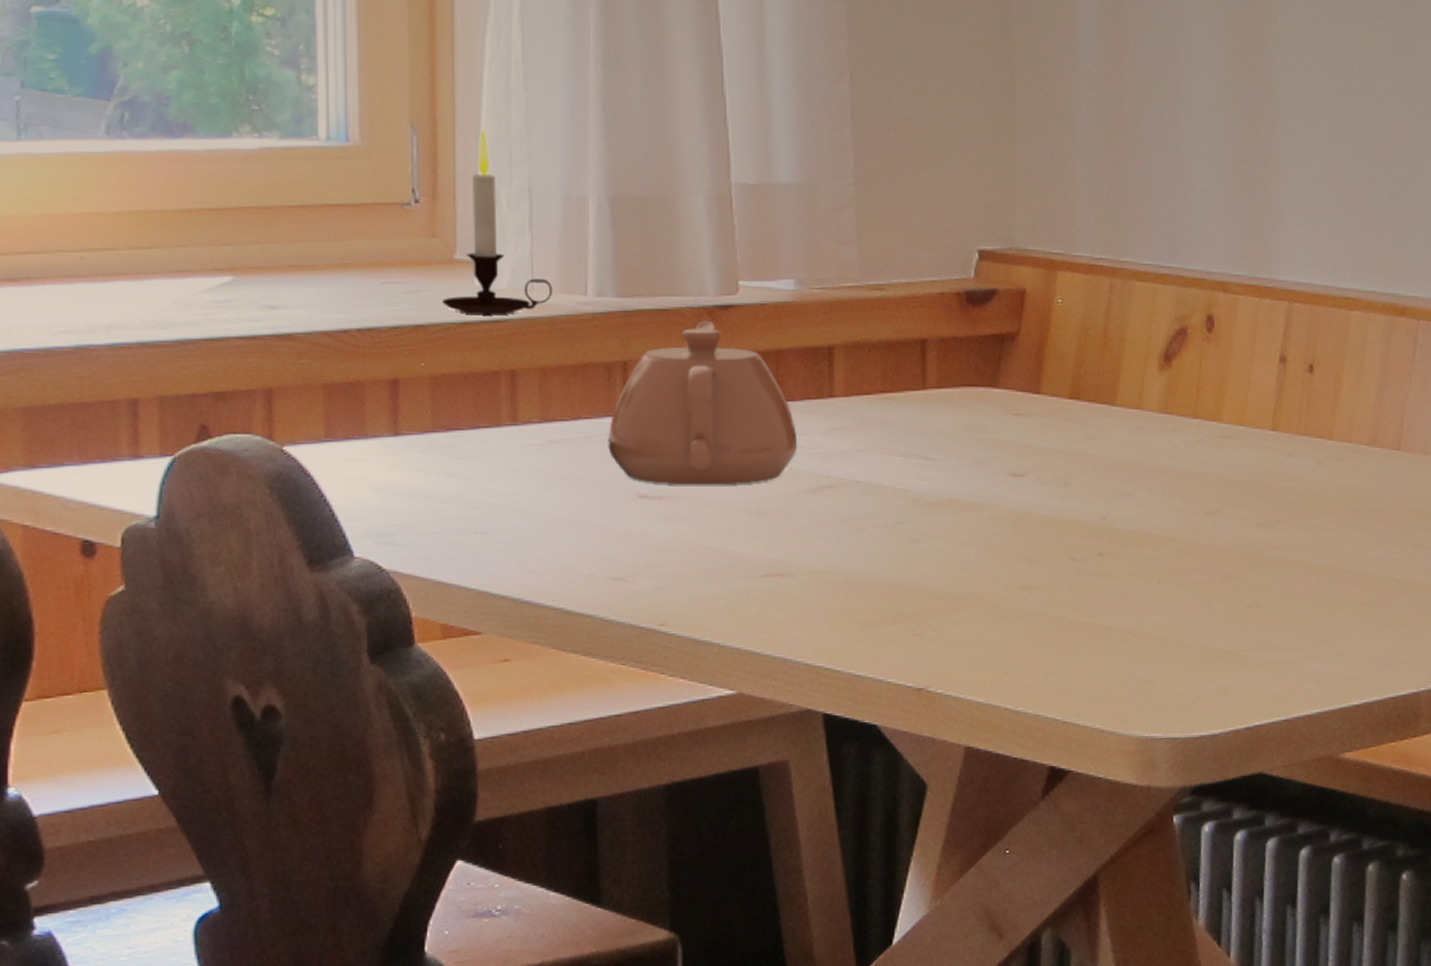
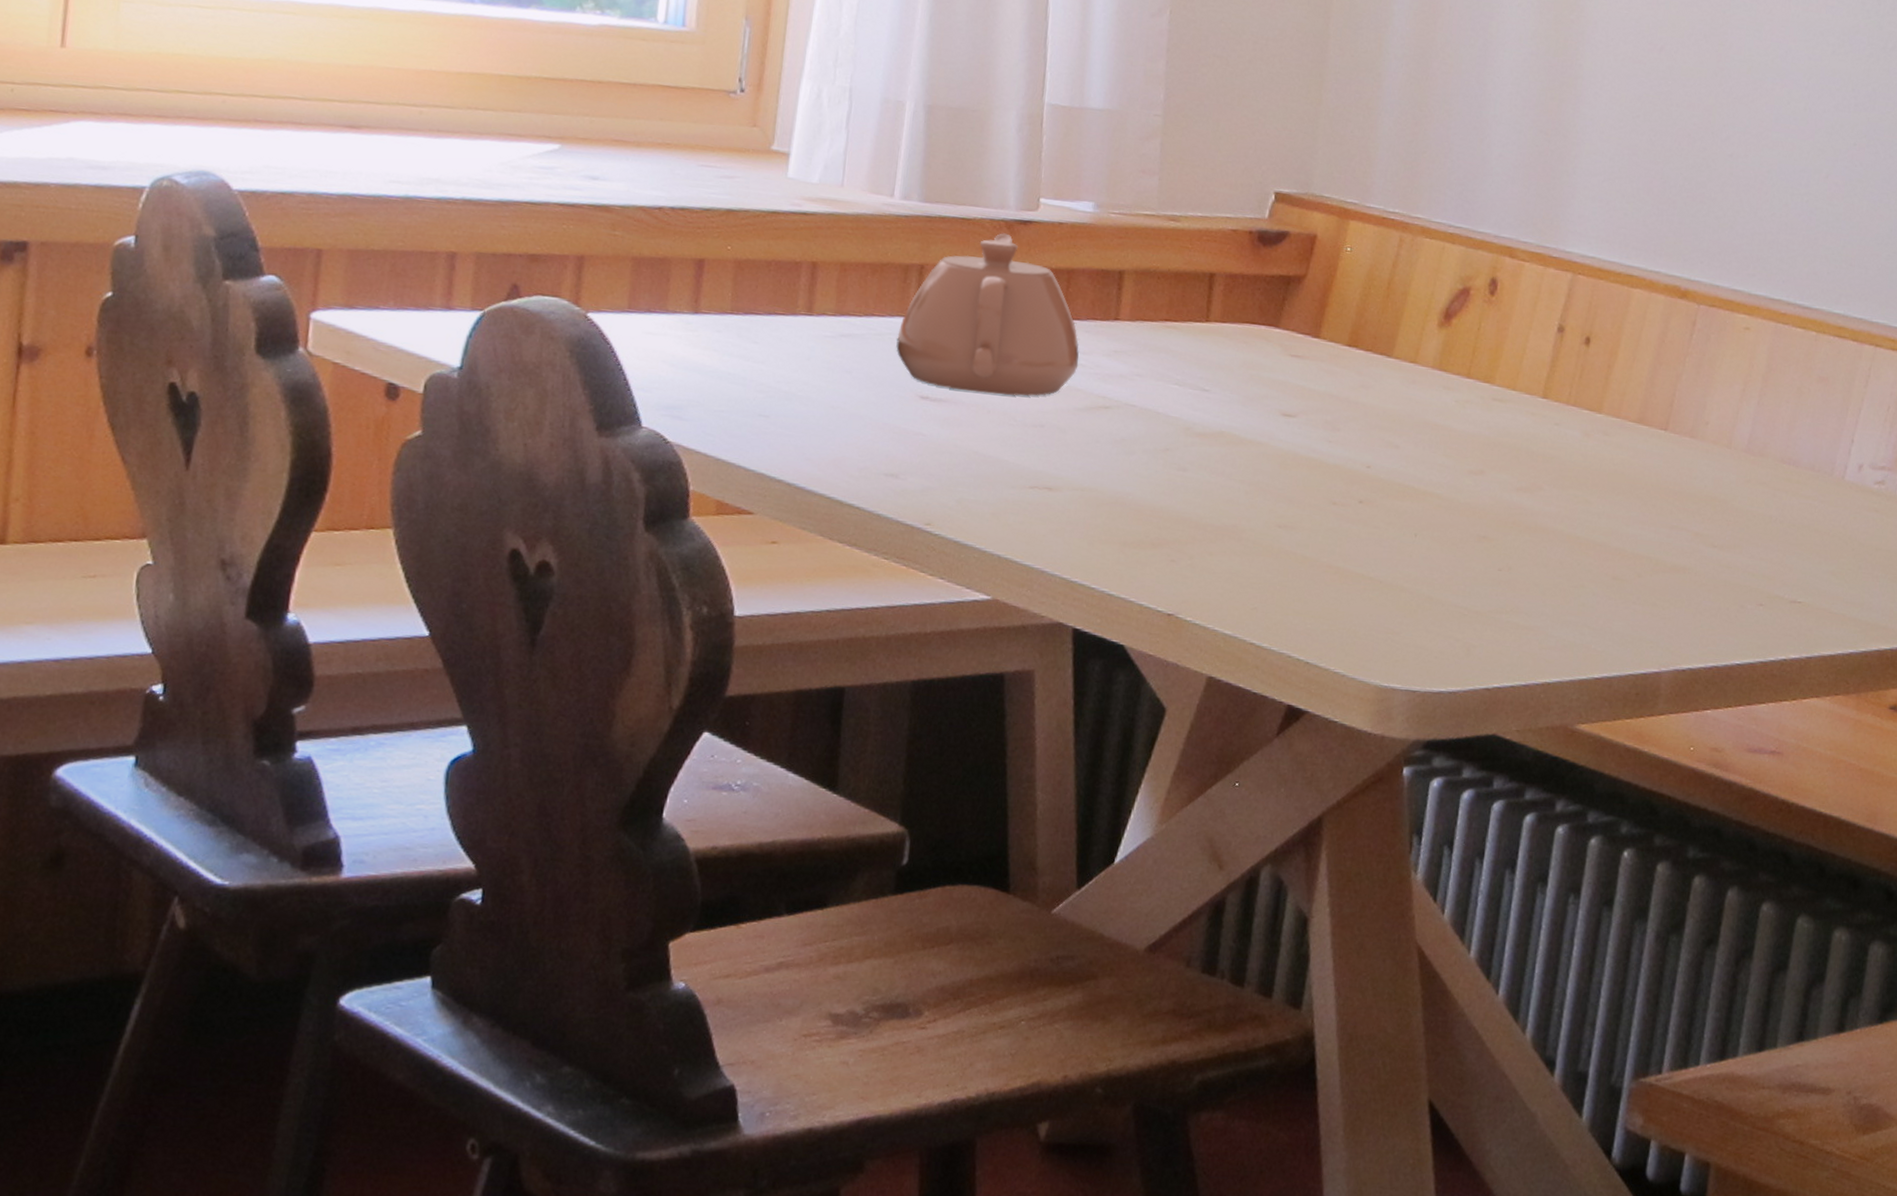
candle: present [442,129,553,316] -> none [755,28,862,208]

